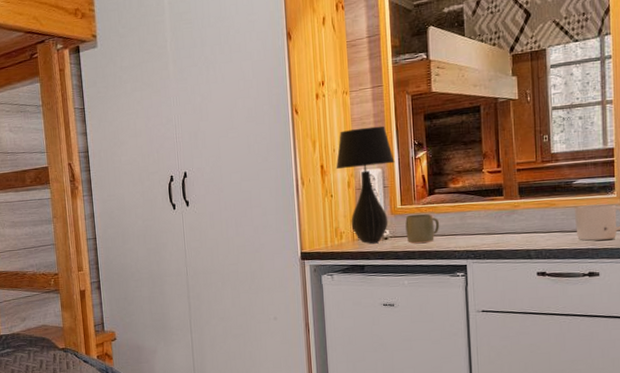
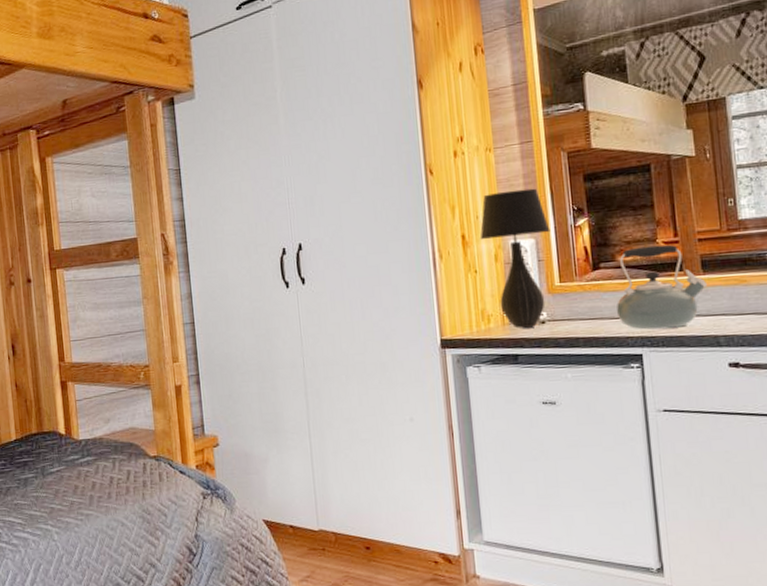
mug: present [405,213,440,244] -> none [565,292,608,329]
kettle: none [447,174,523,245] -> present [617,244,708,330]

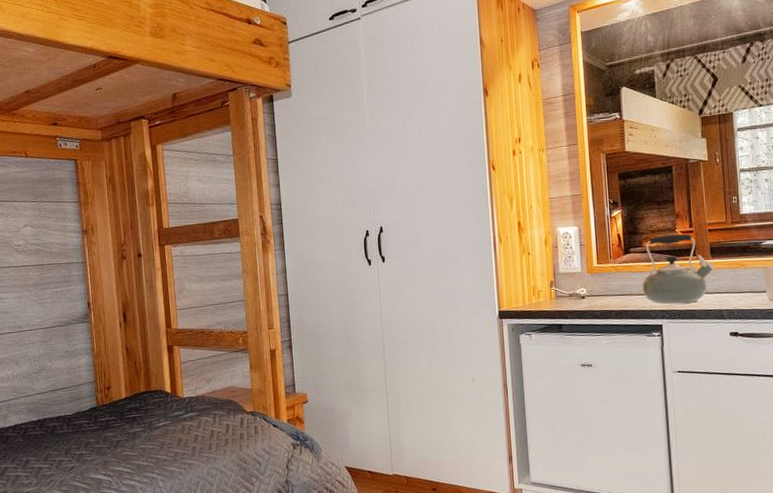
table lamp: present [480,188,550,329] -> none [533,184,591,302]

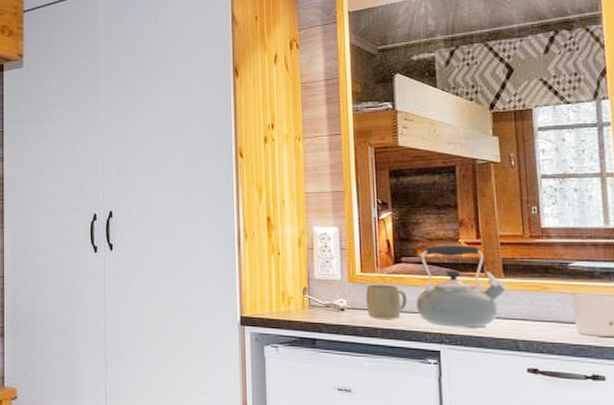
mug: none [602,272,636,303] -> present [366,284,408,320]

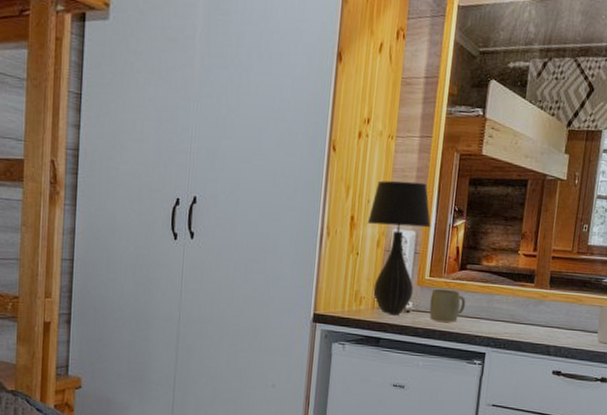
table lamp: none [284,179,354,313] -> present [367,180,431,315]
kettle: present [416,245,509,328] -> none [472,255,552,334]

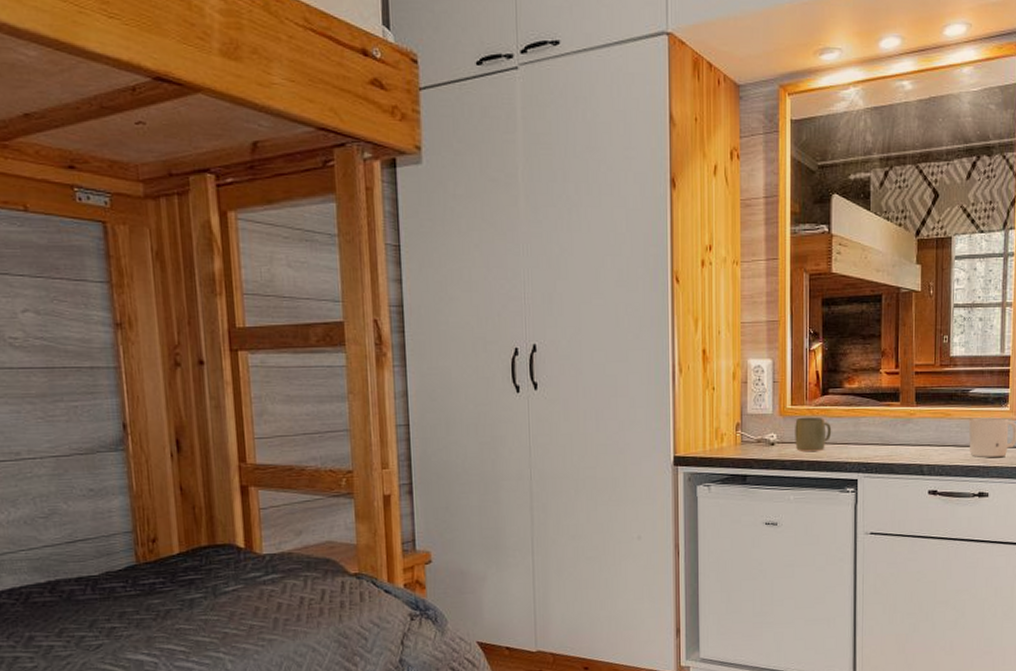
table lamp: present [367,180,431,315] -> none [720,307,787,449]

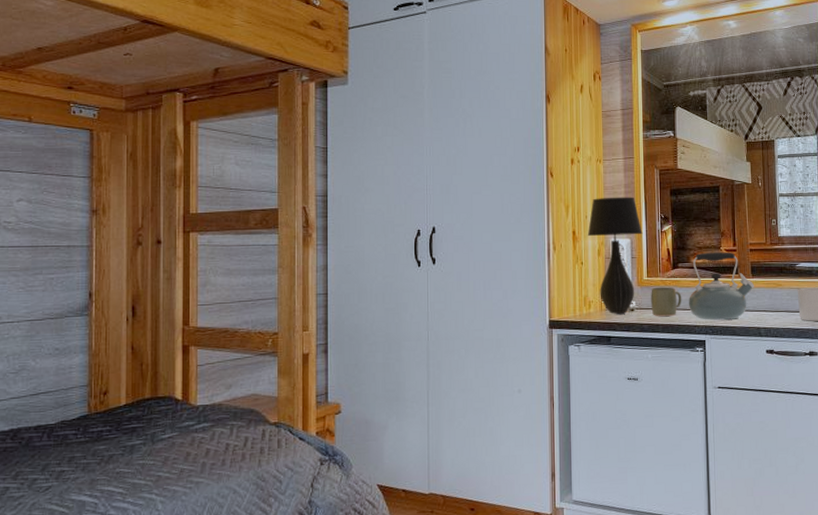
table lamp: none [720,307,787,449] -> present [587,197,643,314]
kettle: none [840,375,919,456] -> present [689,252,755,320]

